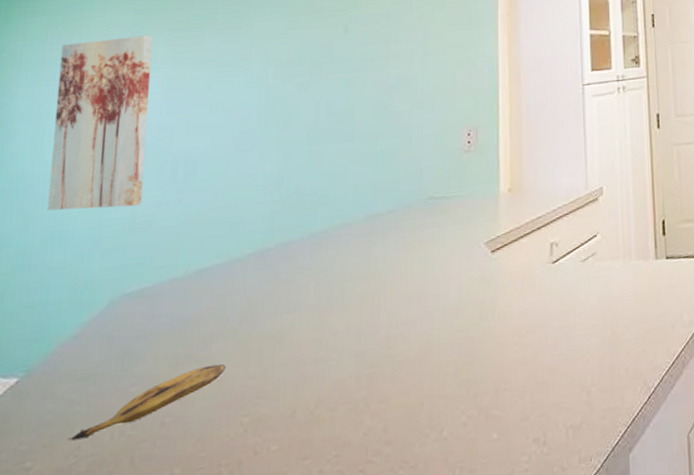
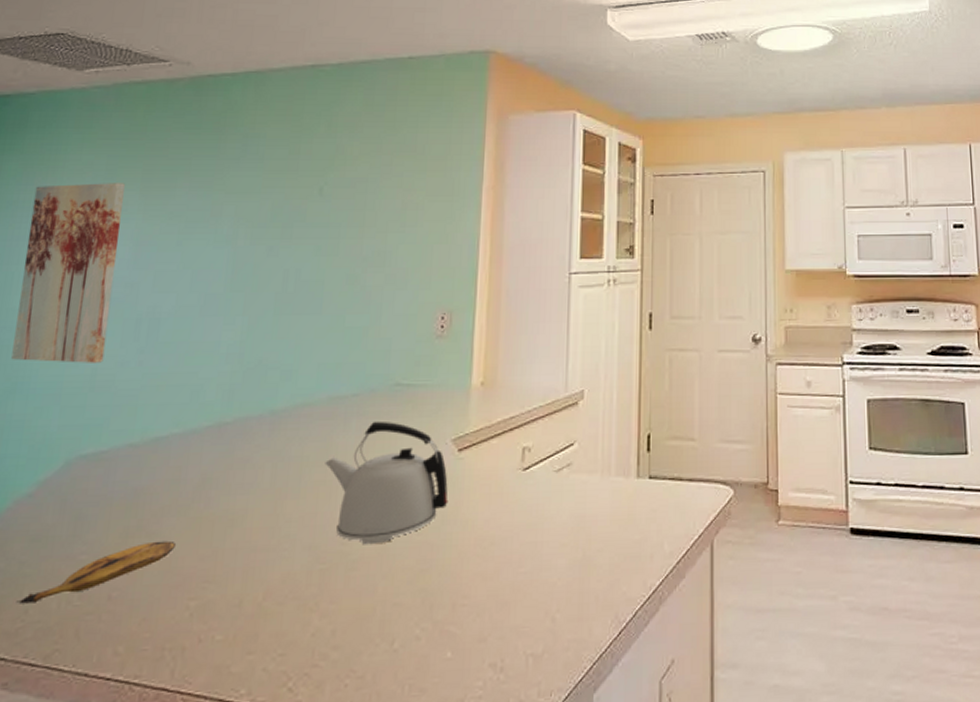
kettle: none [366,232,485,347] -> present [325,421,448,545]

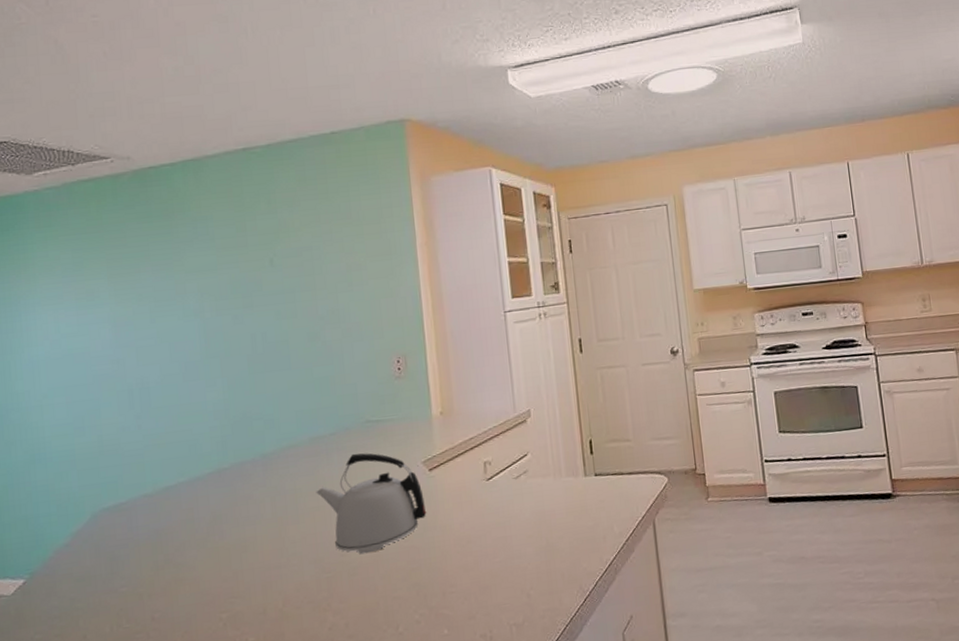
wall art: present [11,183,125,363] -> none [12,273,106,436]
banana: present [16,540,177,604] -> none [74,568,202,632]

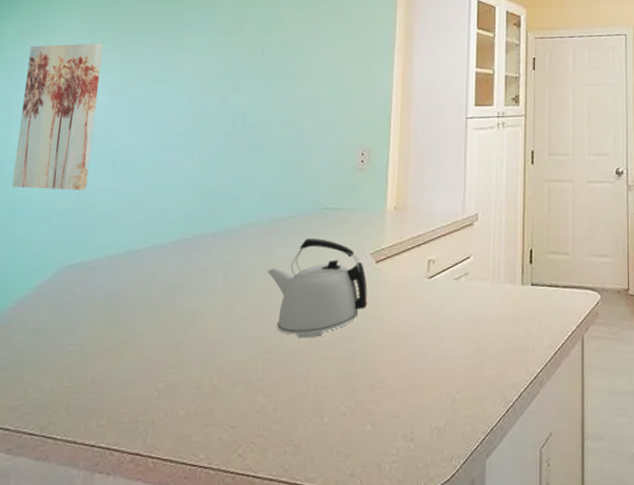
wall art: none [12,273,106,436] -> present [12,43,103,190]

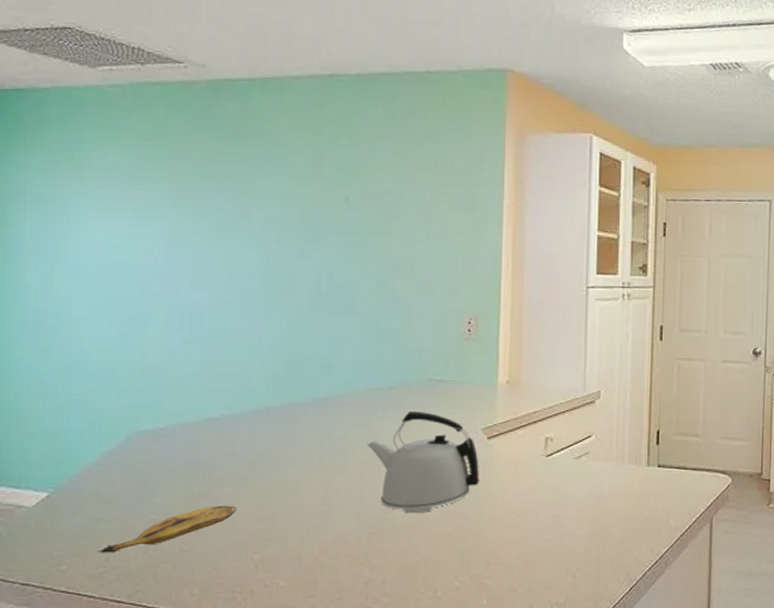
wall art: present [12,43,103,190] -> none [61,182,153,351]
banana: none [18,334,148,385] -> present [97,505,238,553]

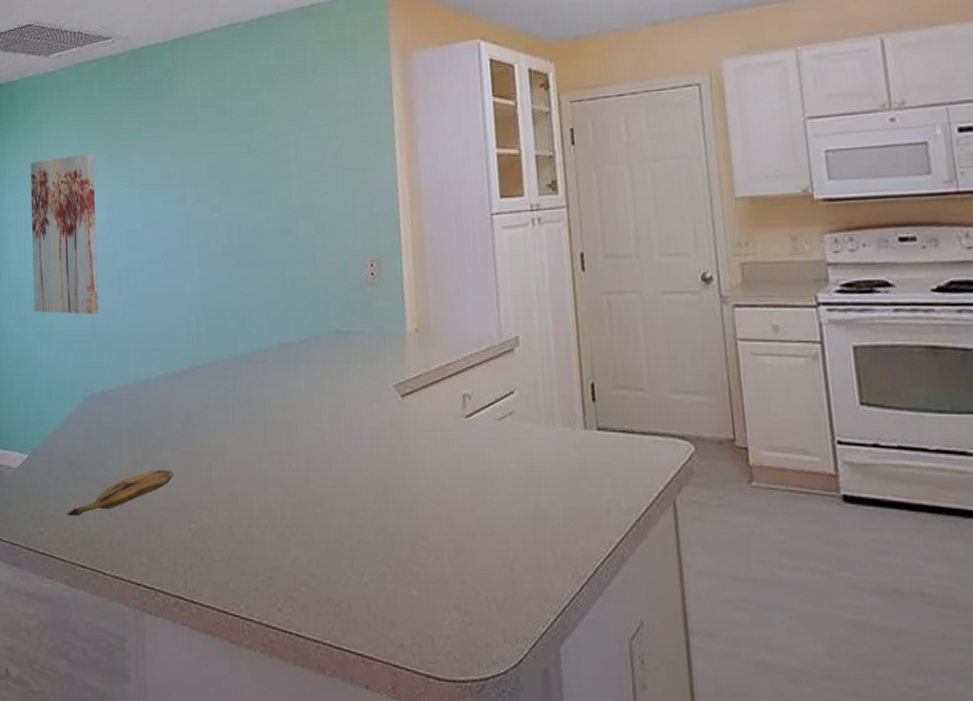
wall art: none [61,182,153,351] -> present [30,153,99,315]
kettle: present [367,410,480,514] -> none [283,366,398,484]

